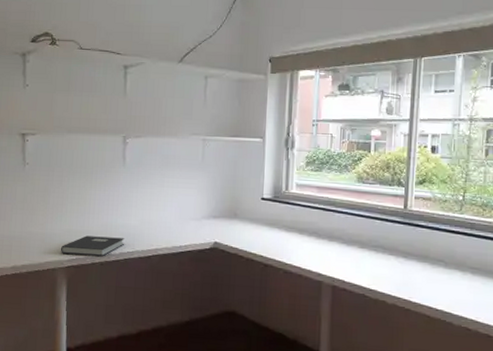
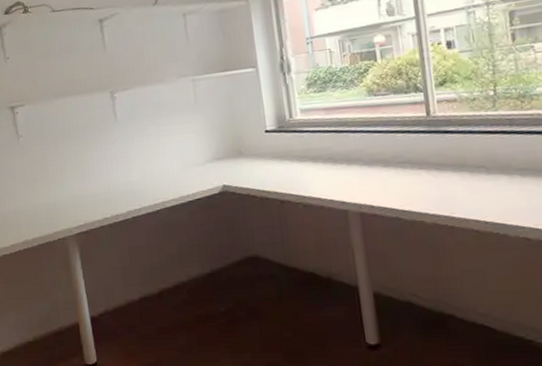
book: present [61,235,124,256] -> none [68,196,130,221]

